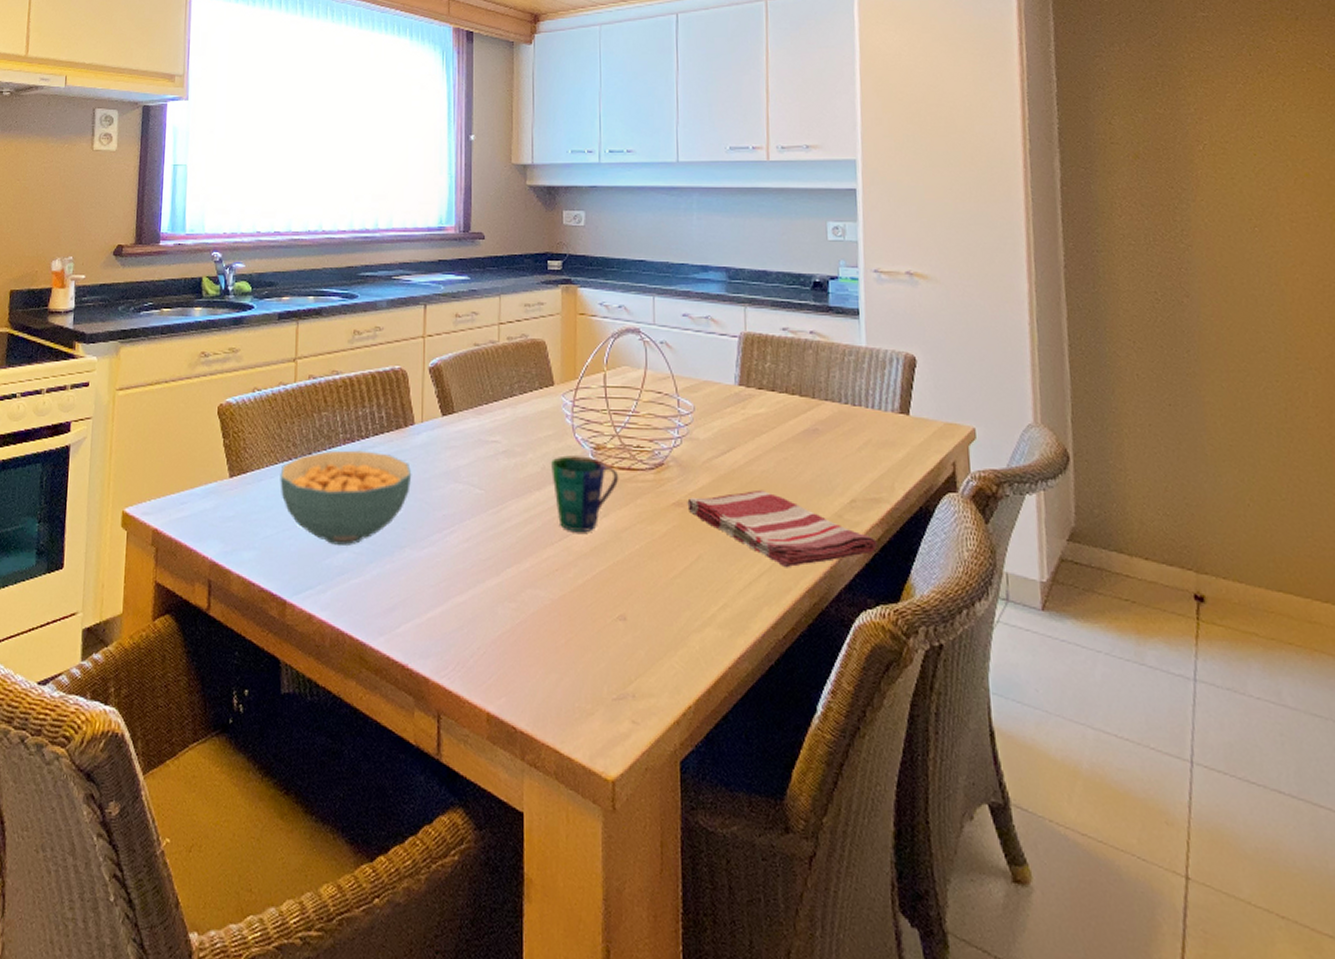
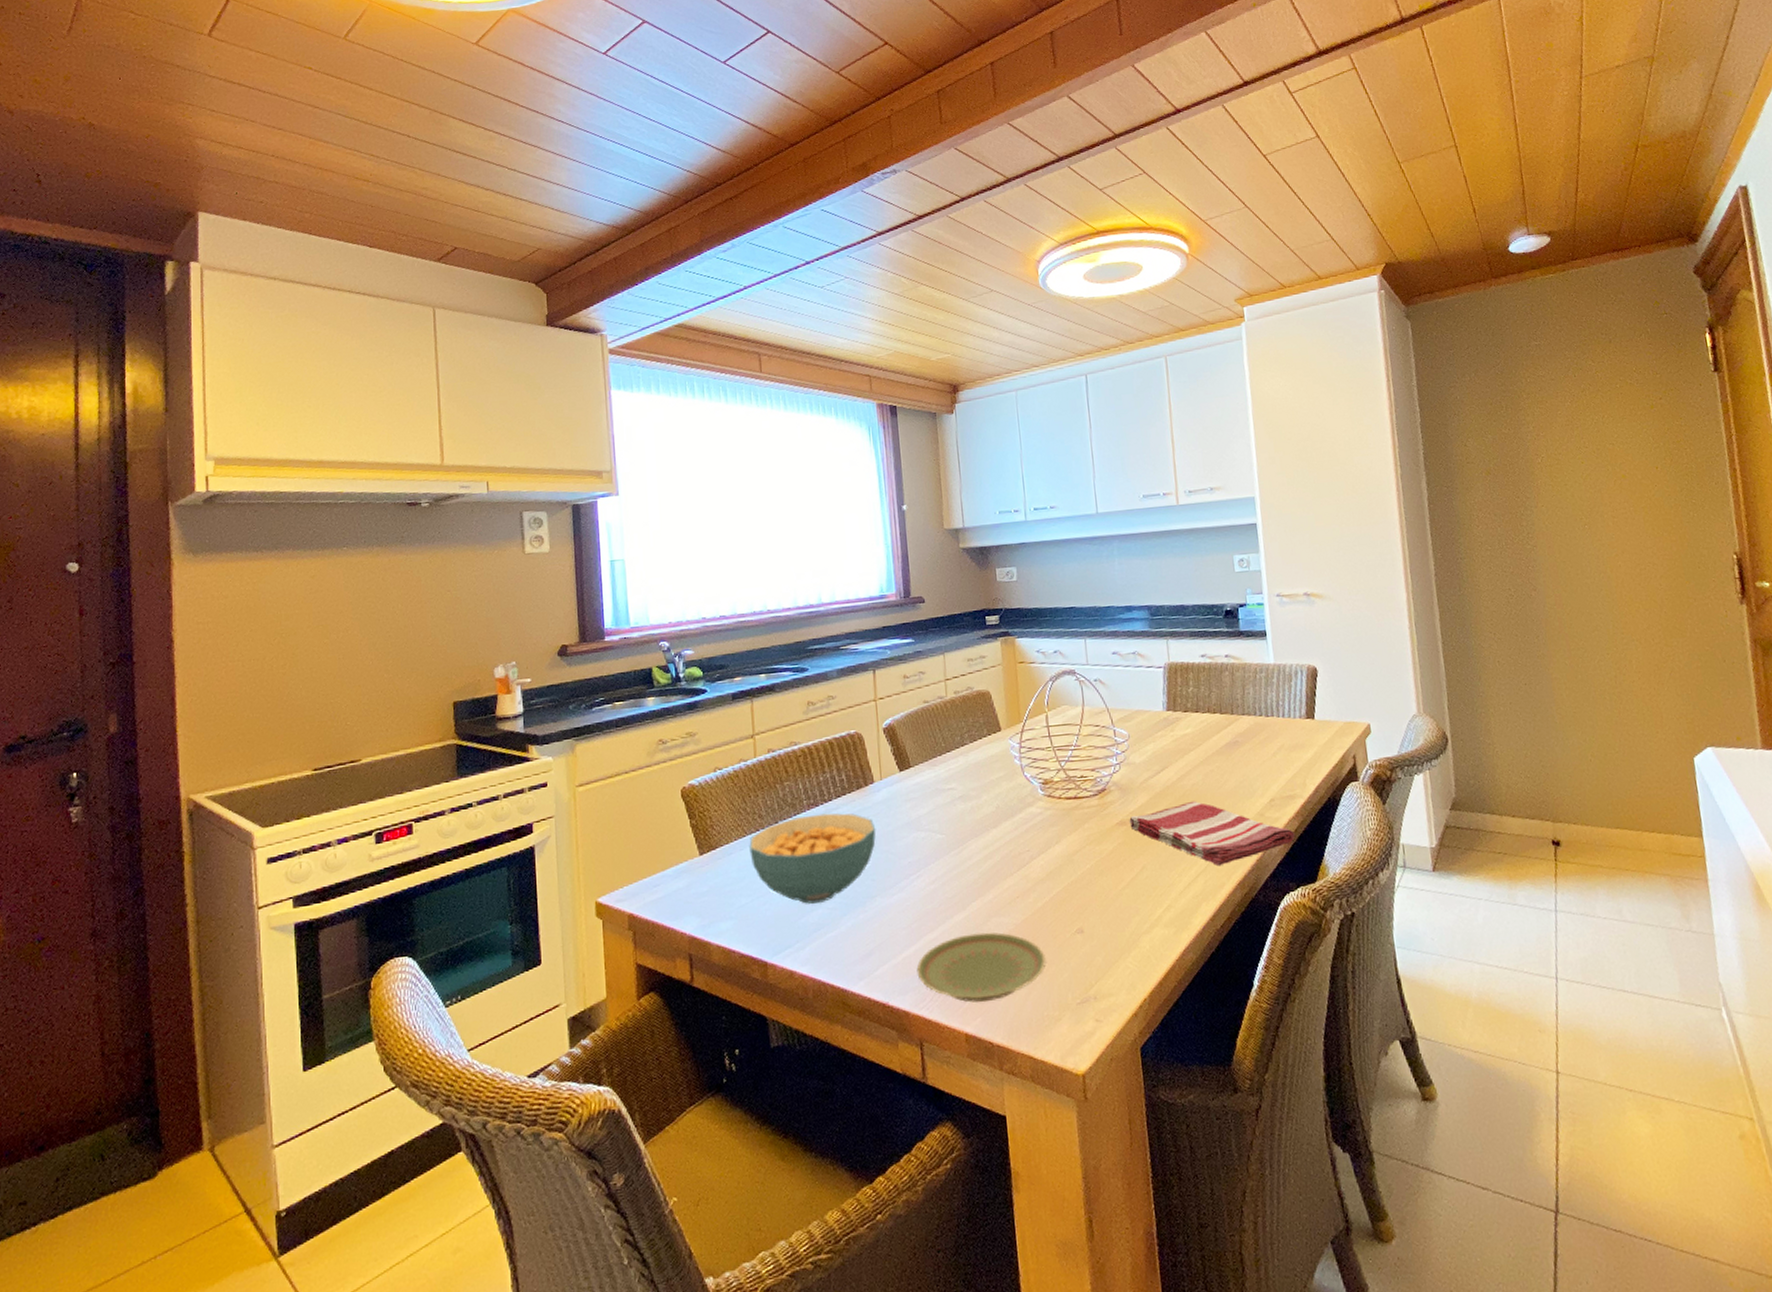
plate: none [441,603,582,681] -> present [916,932,1046,1003]
cup: present [550,454,619,532] -> none [1003,791,1067,861]

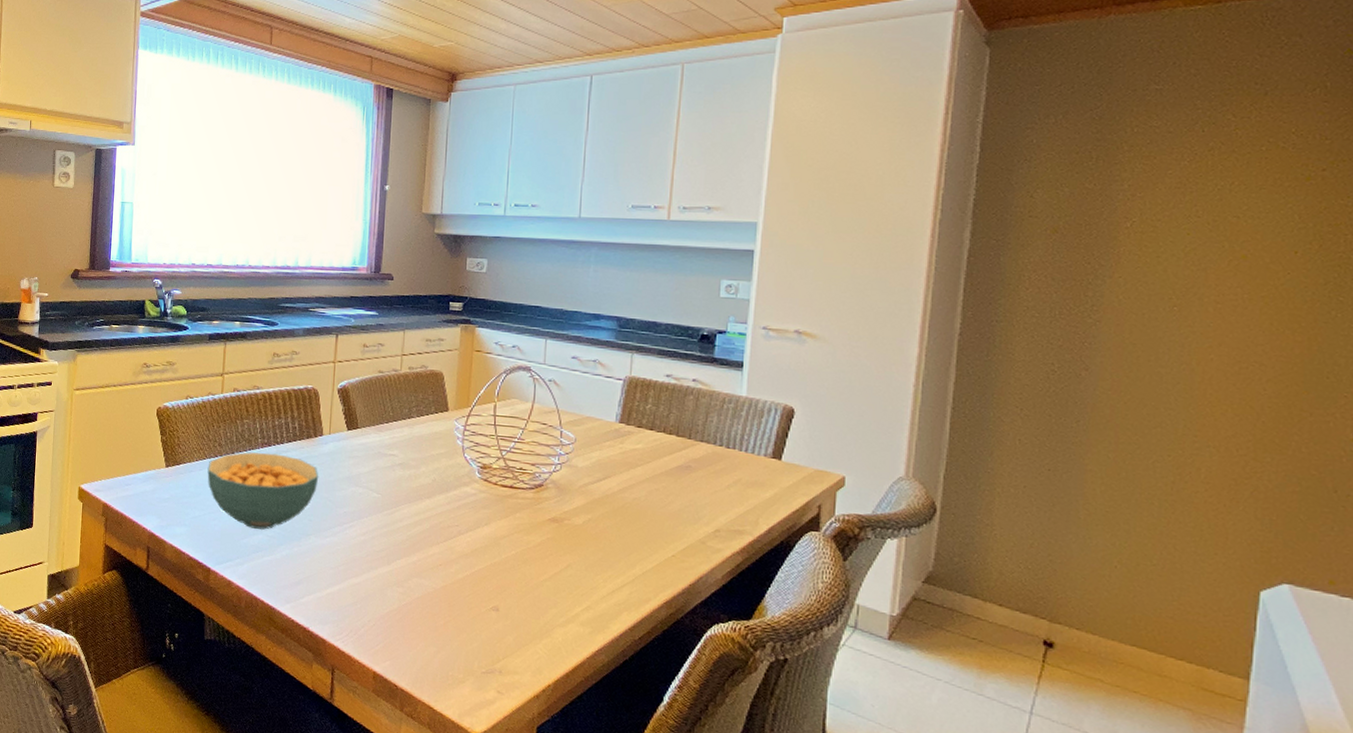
plate: present [916,932,1046,1003] -> none [338,586,459,650]
dish towel: present [1129,800,1295,867] -> none [562,514,736,582]

